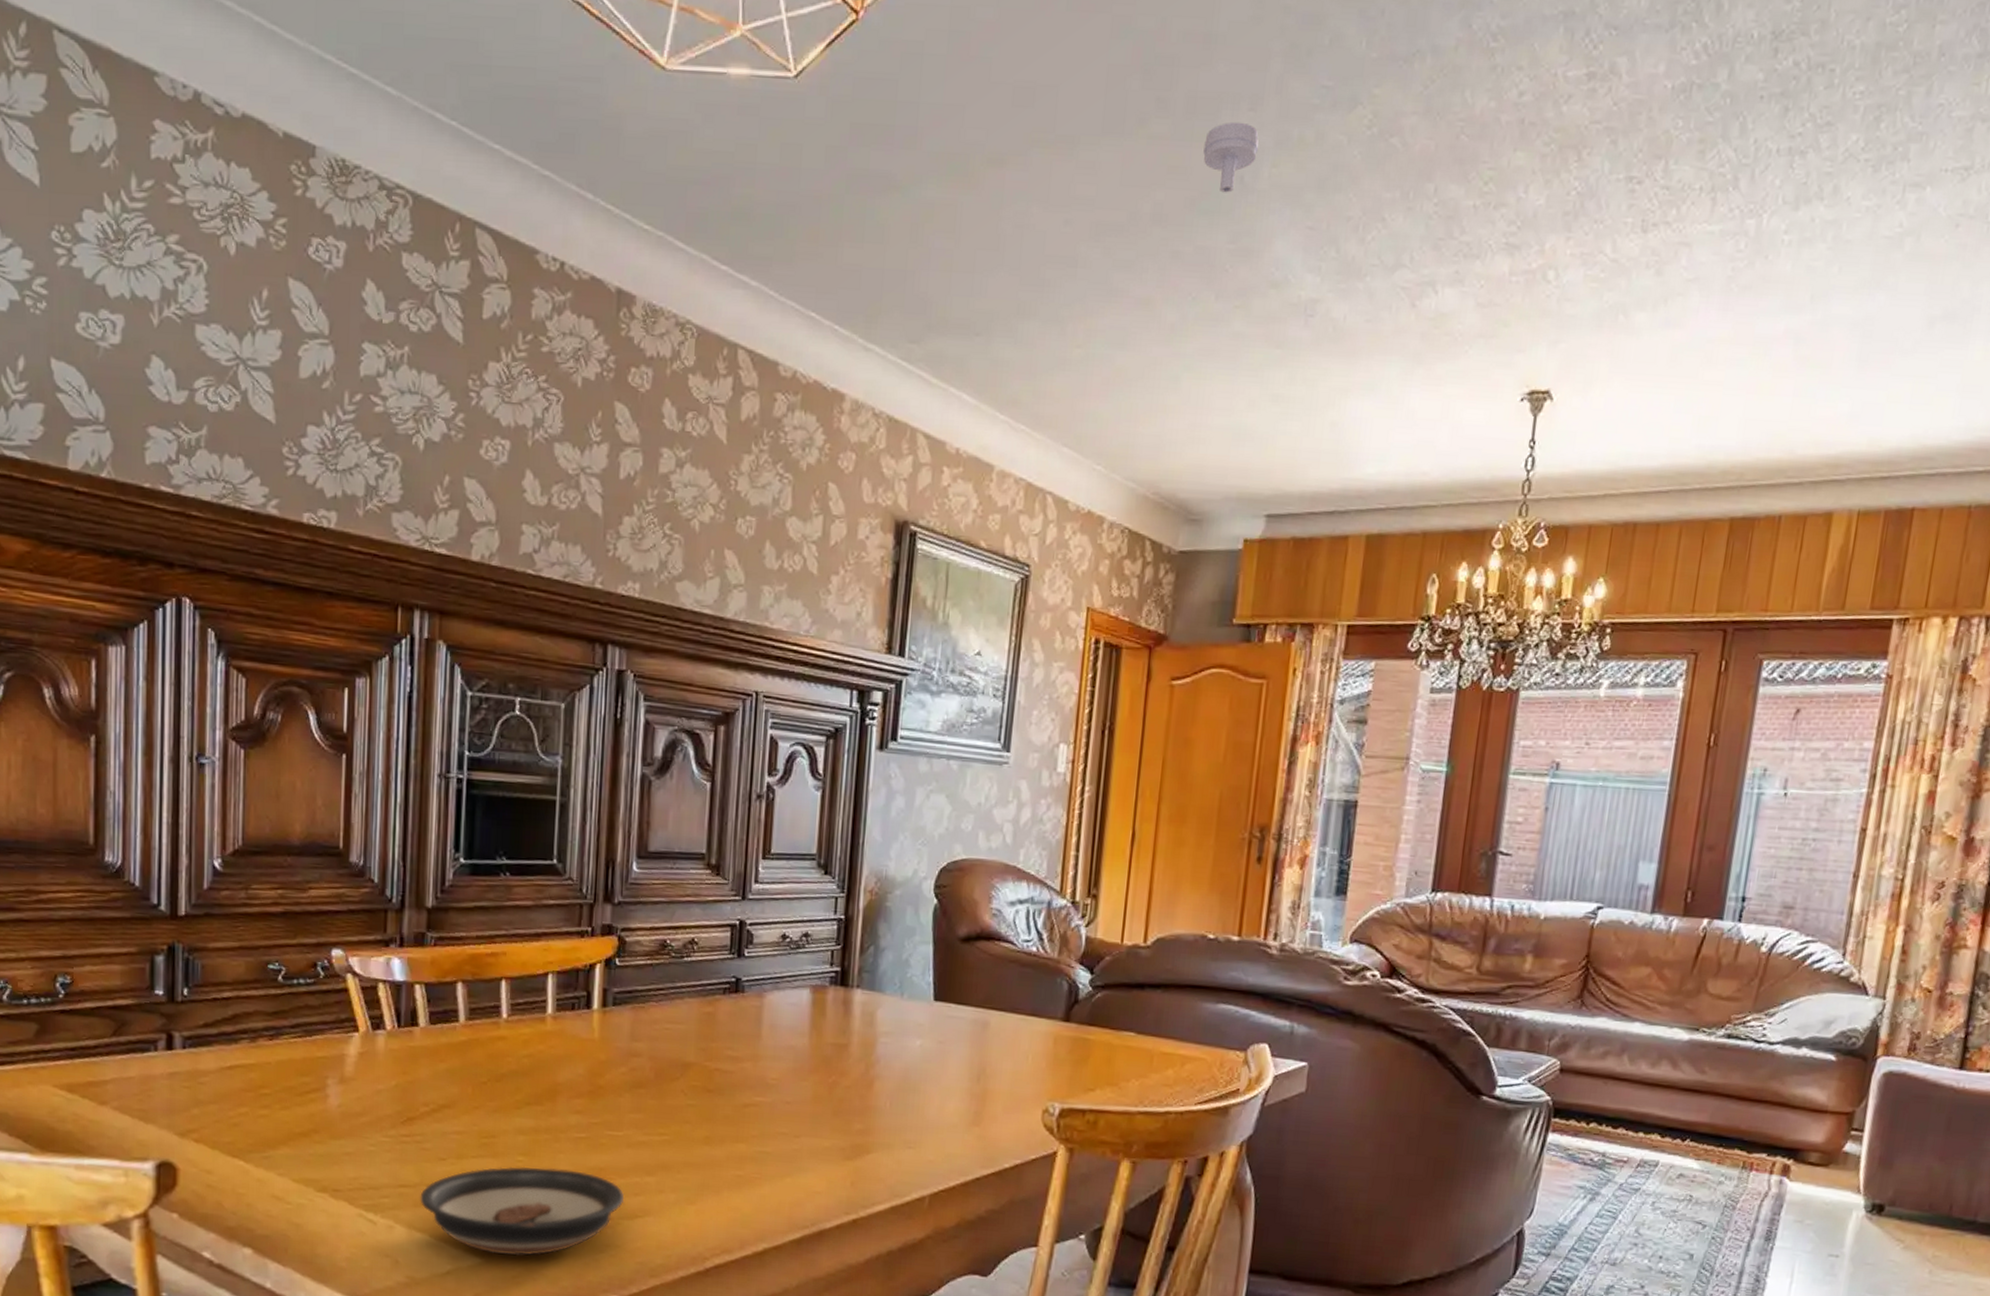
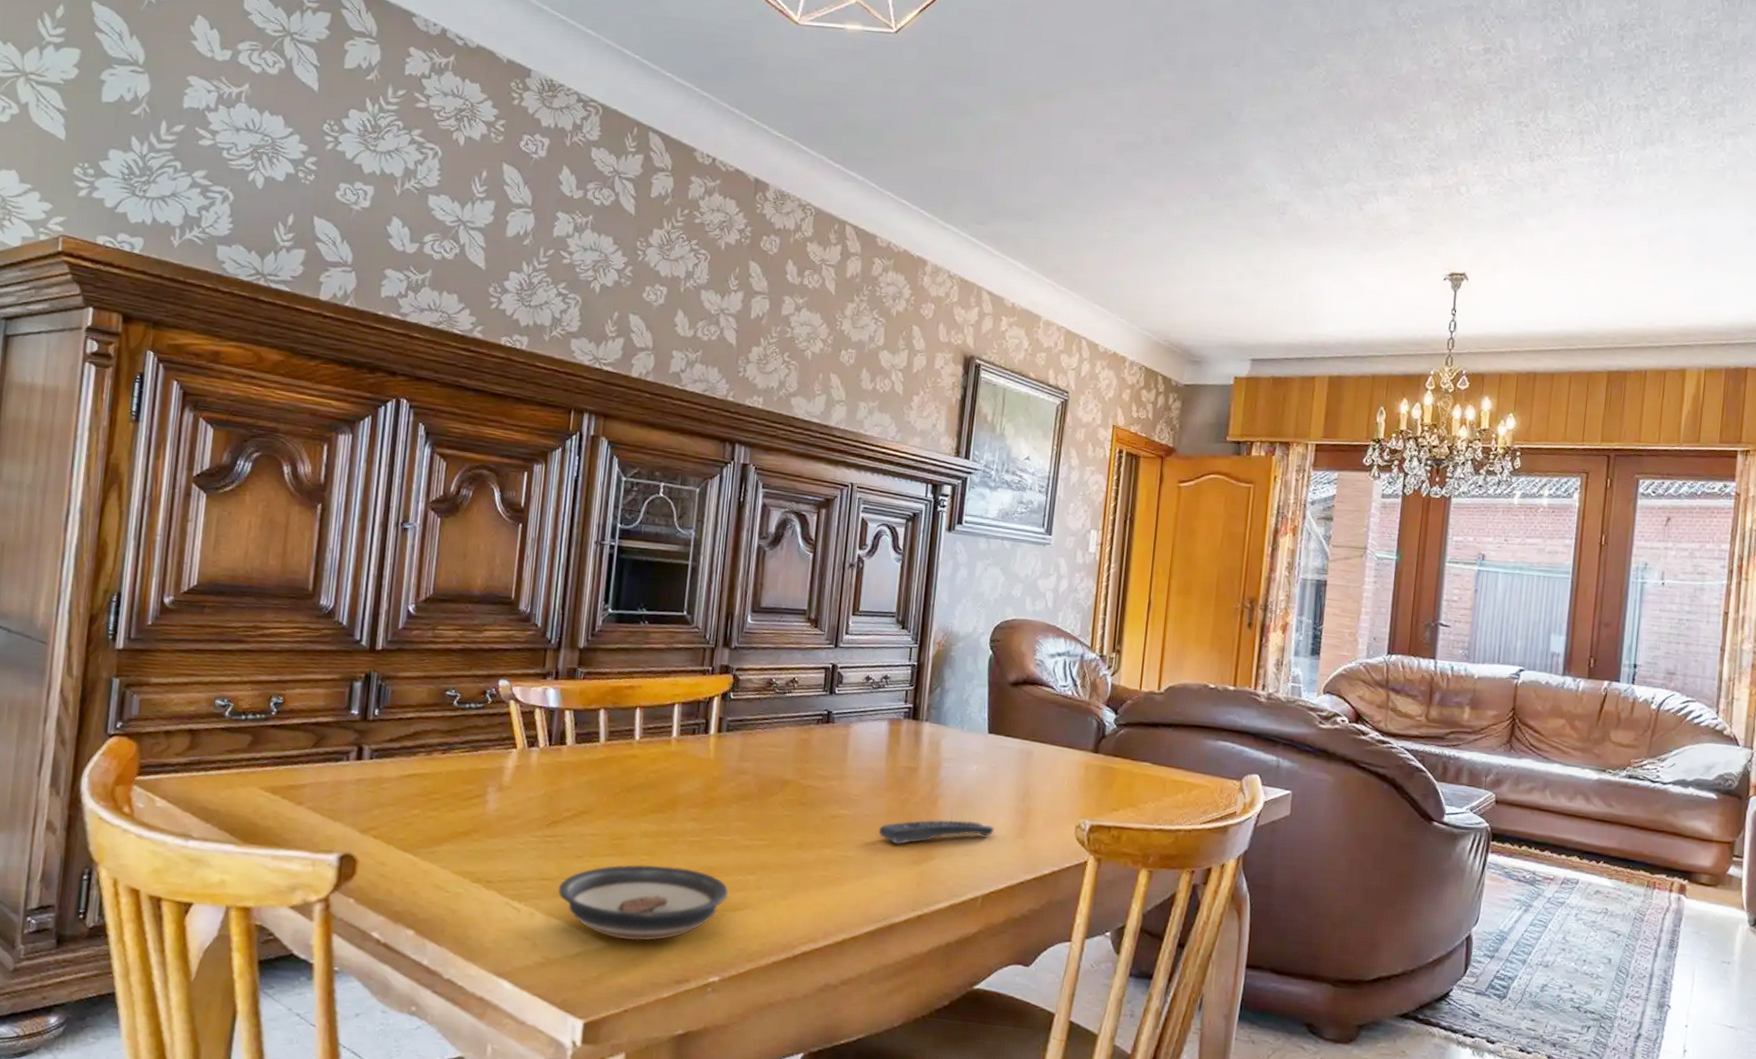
remote control: none [802,1106,944,1137] -> present [878,819,995,845]
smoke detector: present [1203,121,1259,193] -> none [1200,74,1242,124]

